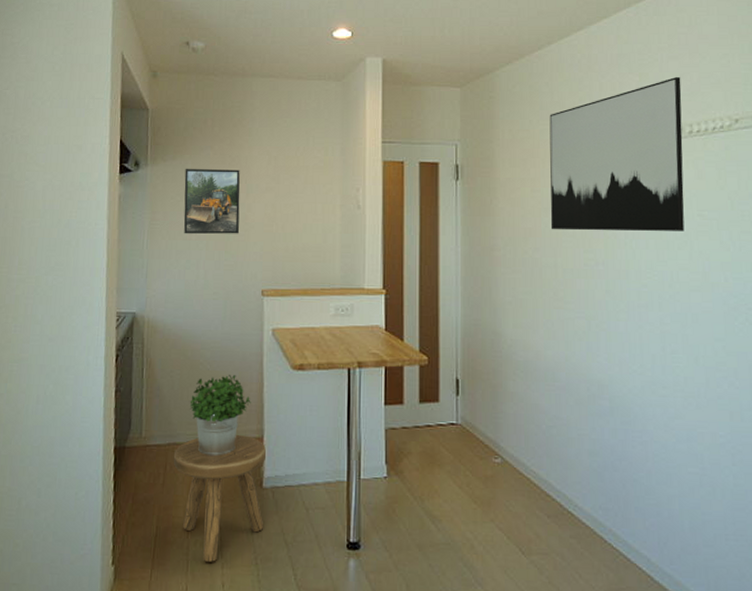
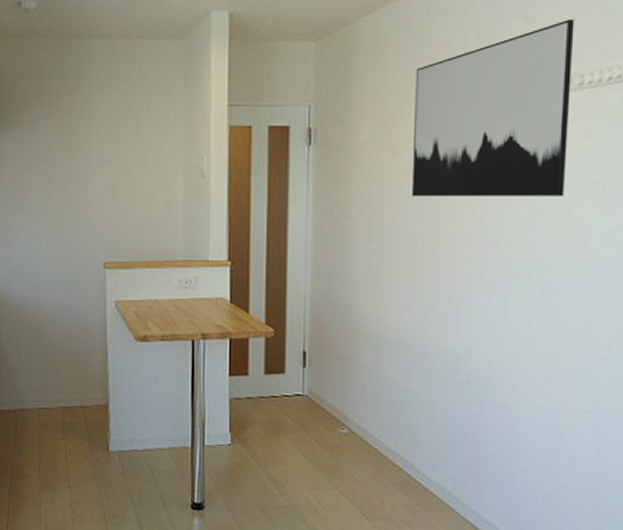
stool: present [173,434,266,562] -> none [23,401,111,517]
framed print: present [183,168,240,235] -> none [22,138,80,207]
potted plant: present [189,375,251,457] -> none [36,346,96,422]

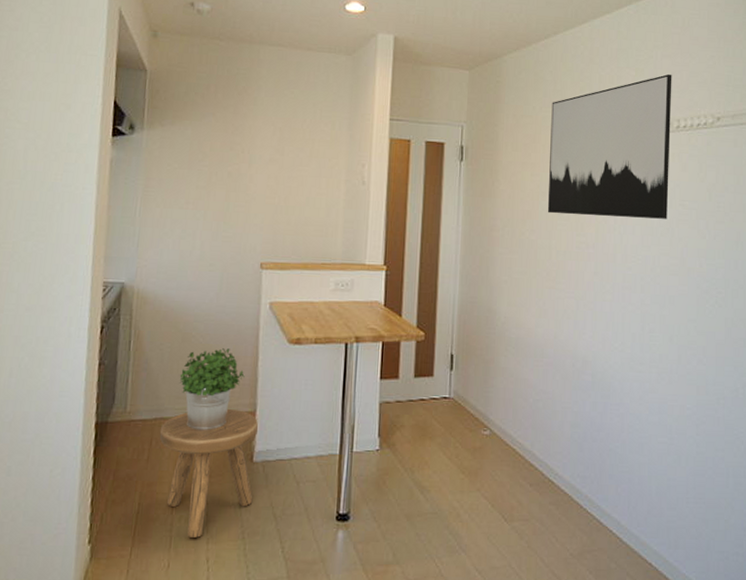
stool: none [23,401,111,517] -> present [159,408,258,538]
potted plant: none [36,346,96,422] -> present [179,348,245,431]

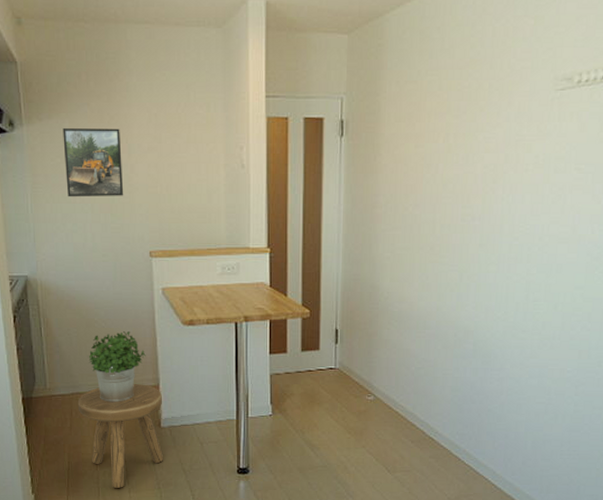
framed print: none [180,134,243,205] -> present [62,127,124,197]
wall art: present [547,73,672,219] -> none [432,19,577,186]

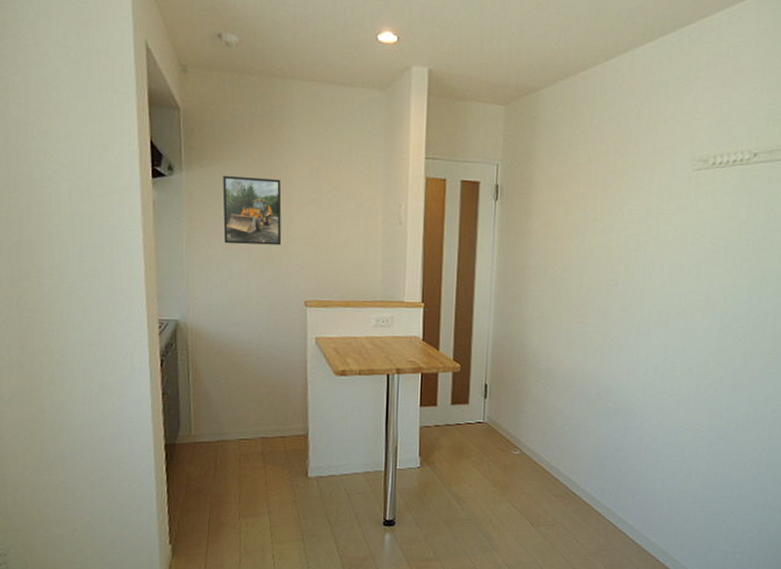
stool: present [77,383,164,488] -> none [223,432,310,539]
potted plant: present [88,331,146,403] -> none [236,379,296,452]

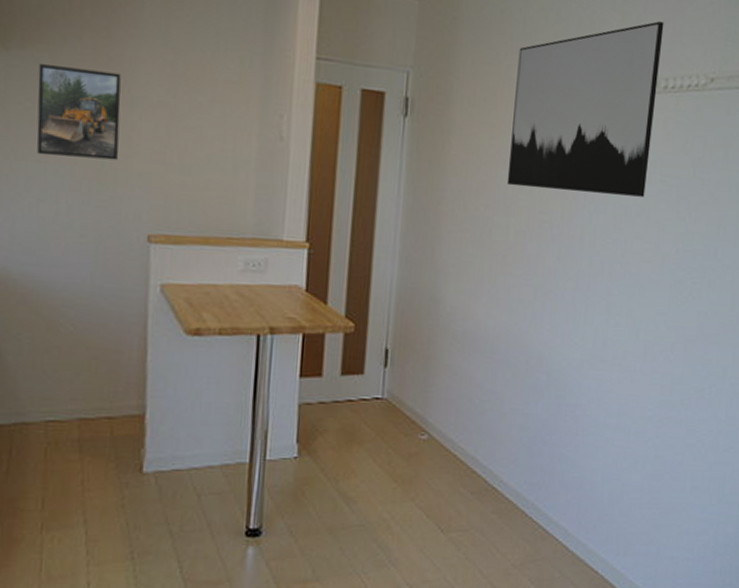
wall art: none [579,107,712,257] -> present [507,20,664,197]

